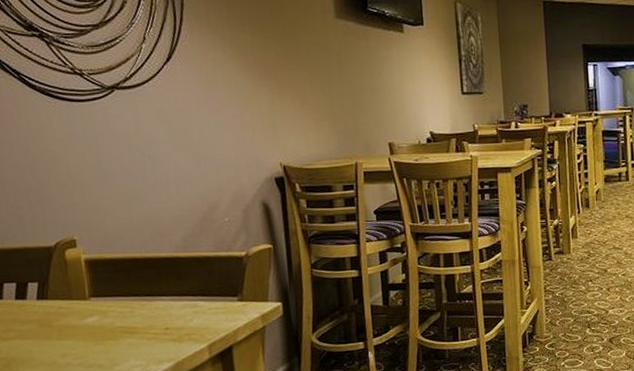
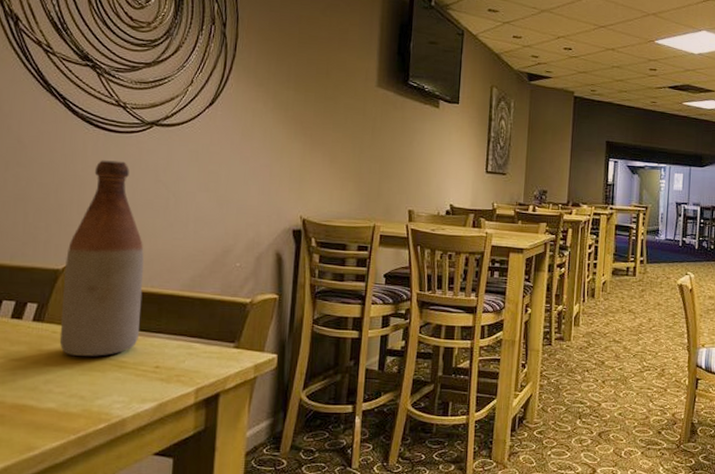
beer bottle: none [55,130,143,328] -> present [59,160,145,356]

